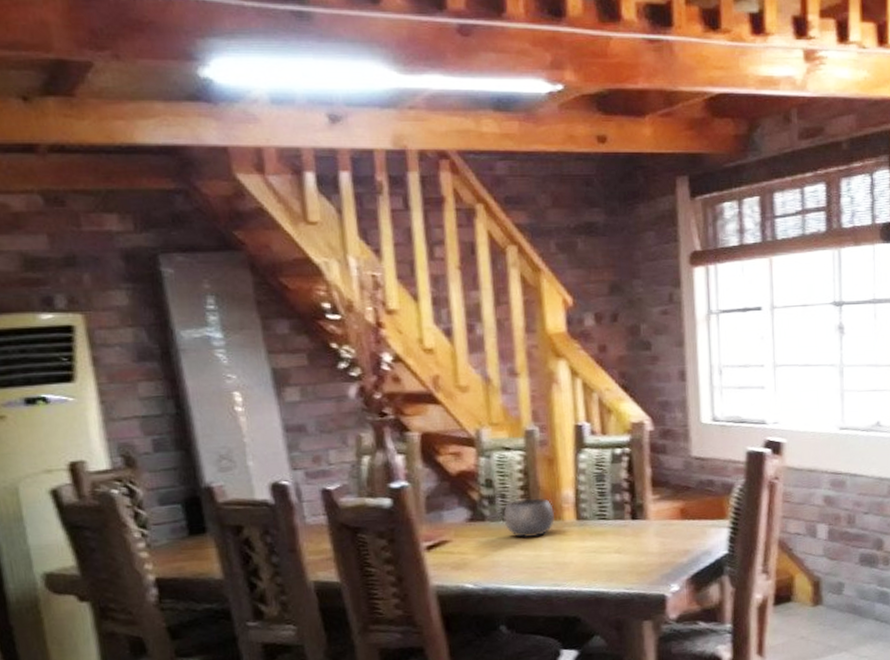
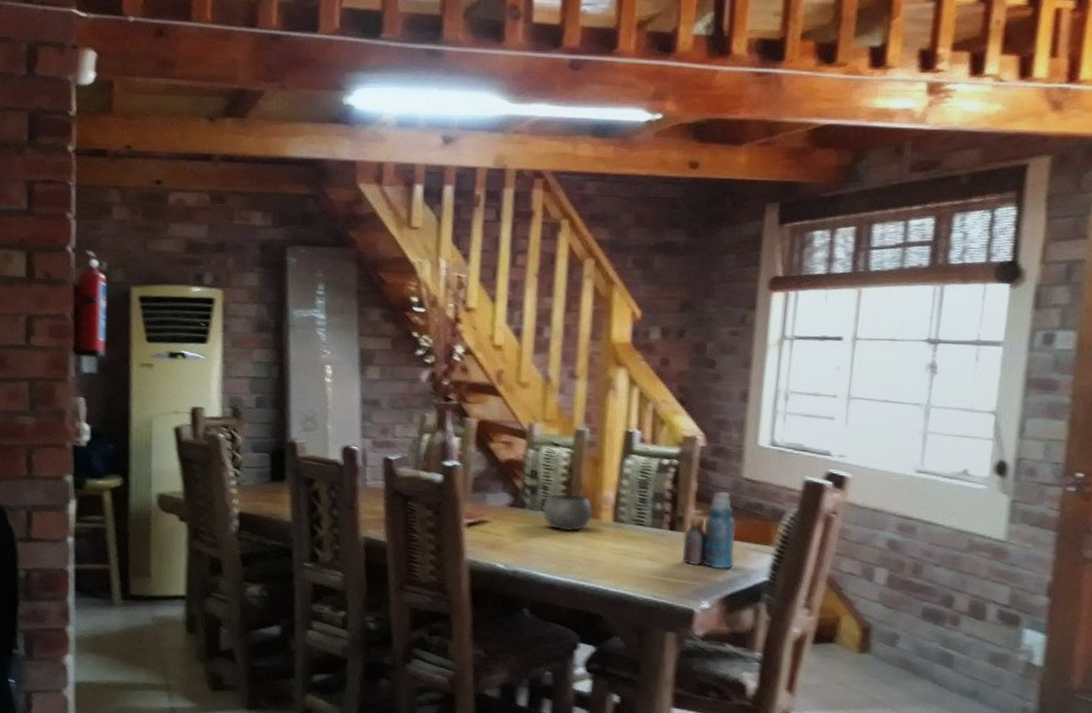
bottle: none [645,472,696,552] -> present [682,491,736,570]

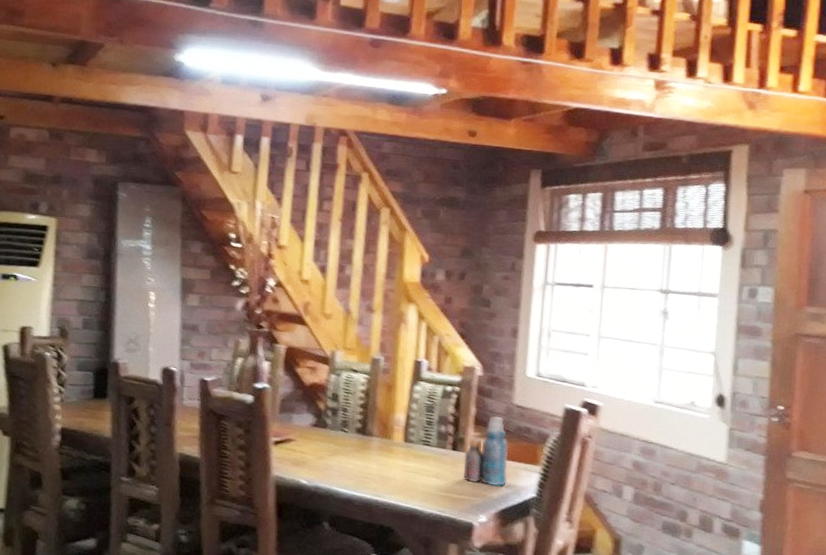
bowl: present [542,493,594,532] -> none [341,415,387,451]

